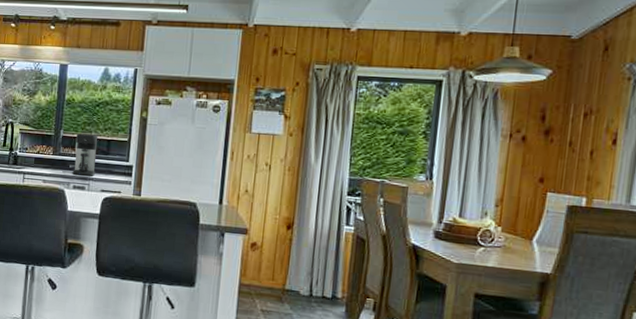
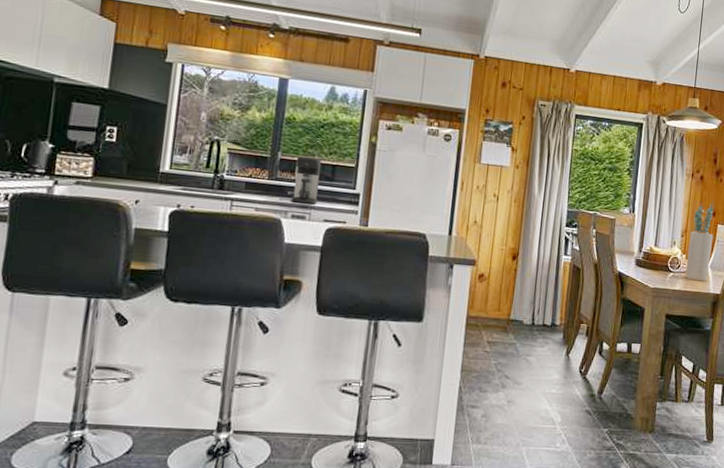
vase: none [501,165,542,259] -> present [685,201,715,282]

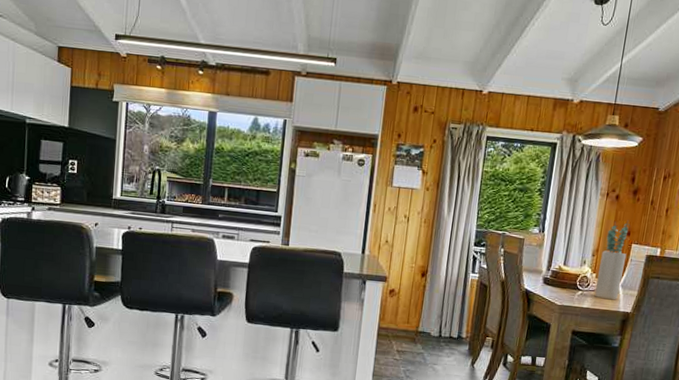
coffee maker: present [291,156,321,206] -> none [222,183,247,227]

